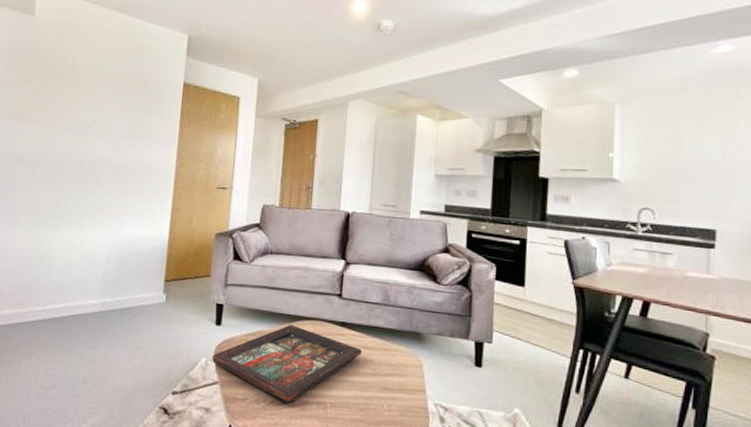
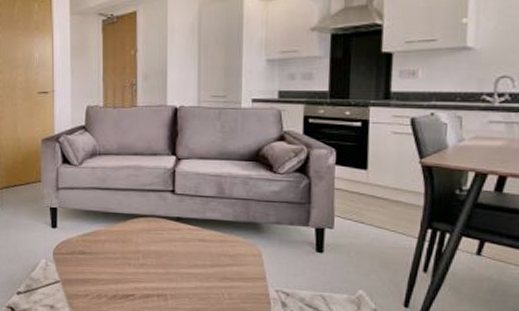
decorative tray: present [212,325,363,402] -> none [52,223,200,296]

